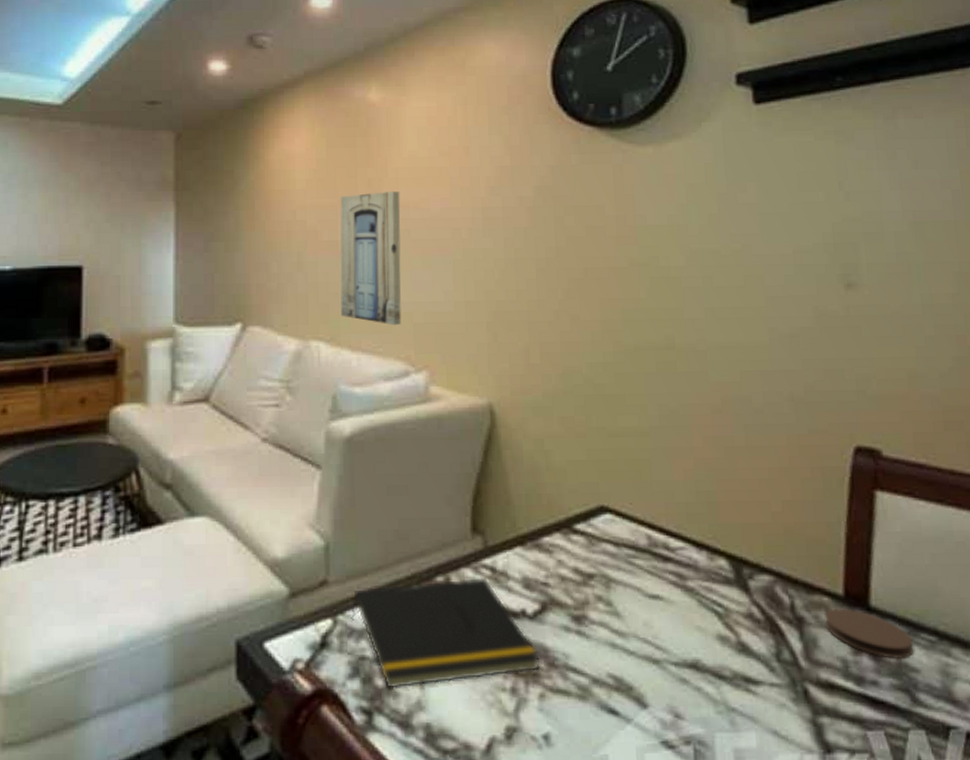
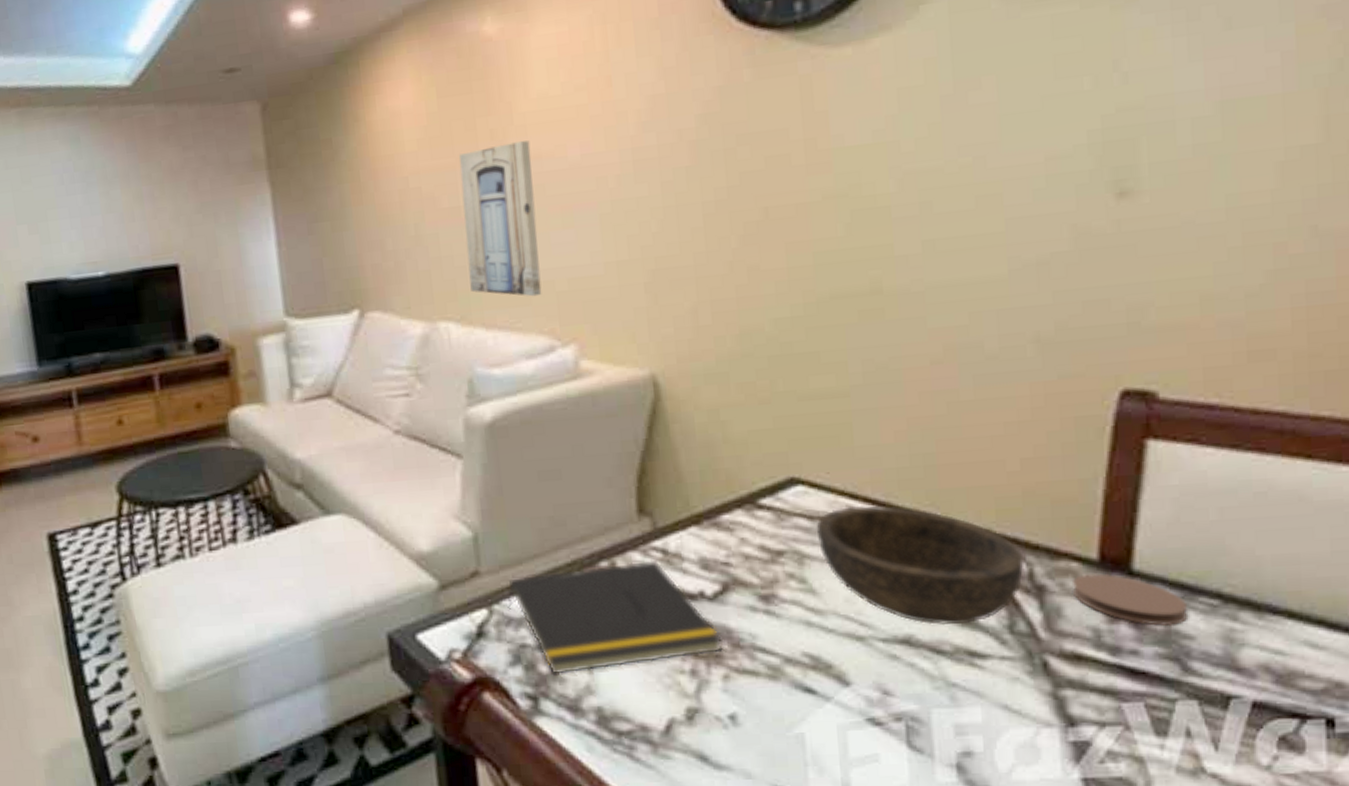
bowl: none [620,535,788,652] -> present [815,505,1025,626]

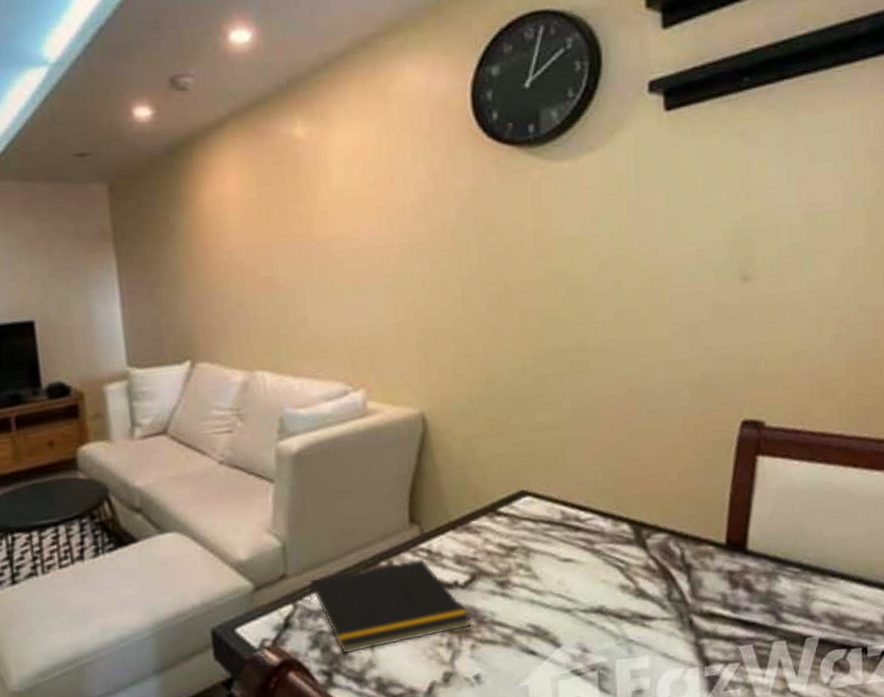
wall art: present [459,140,542,297] -> none [274,224,338,351]
bowl: present [815,505,1025,626] -> none [538,509,679,598]
coaster: present [1073,573,1188,627] -> none [709,554,781,590]

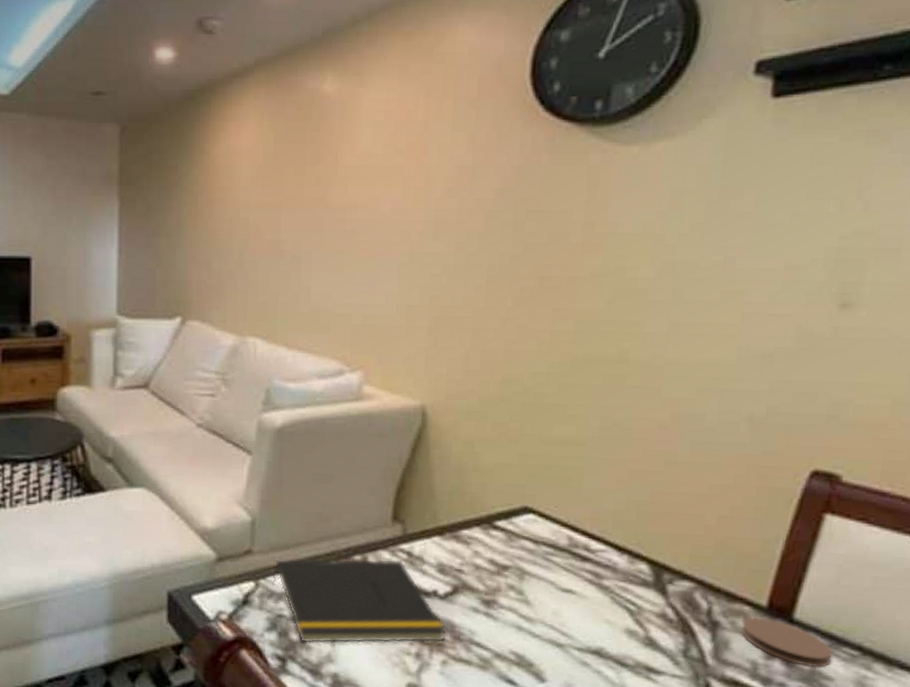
coaster: none [709,554,781,590] -> present [741,617,833,668]

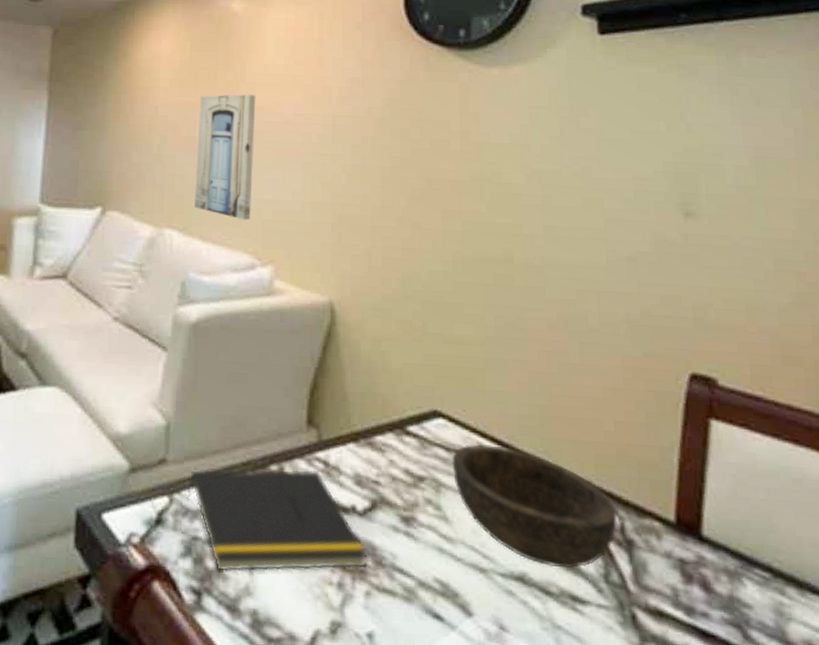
wall art: none [279,191,349,326] -> present [194,94,256,221]
bowl: none [538,537,707,644] -> present [452,443,618,568]
coaster: present [741,617,833,668] -> none [655,534,746,594]

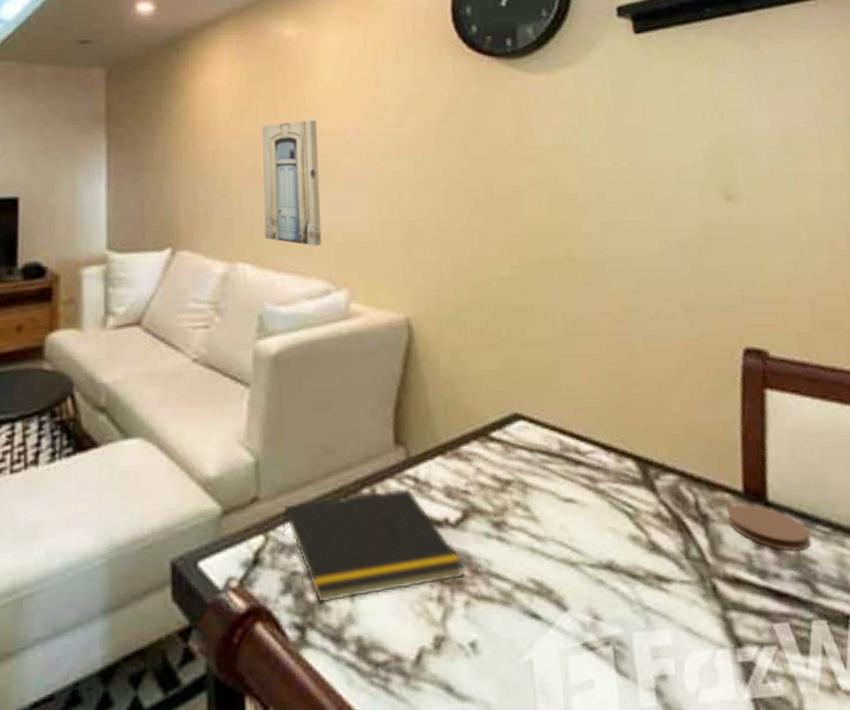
bowl: present [452,443,618,568] -> none [535,440,692,552]
coaster: none [655,534,746,594] -> present [727,504,810,552]

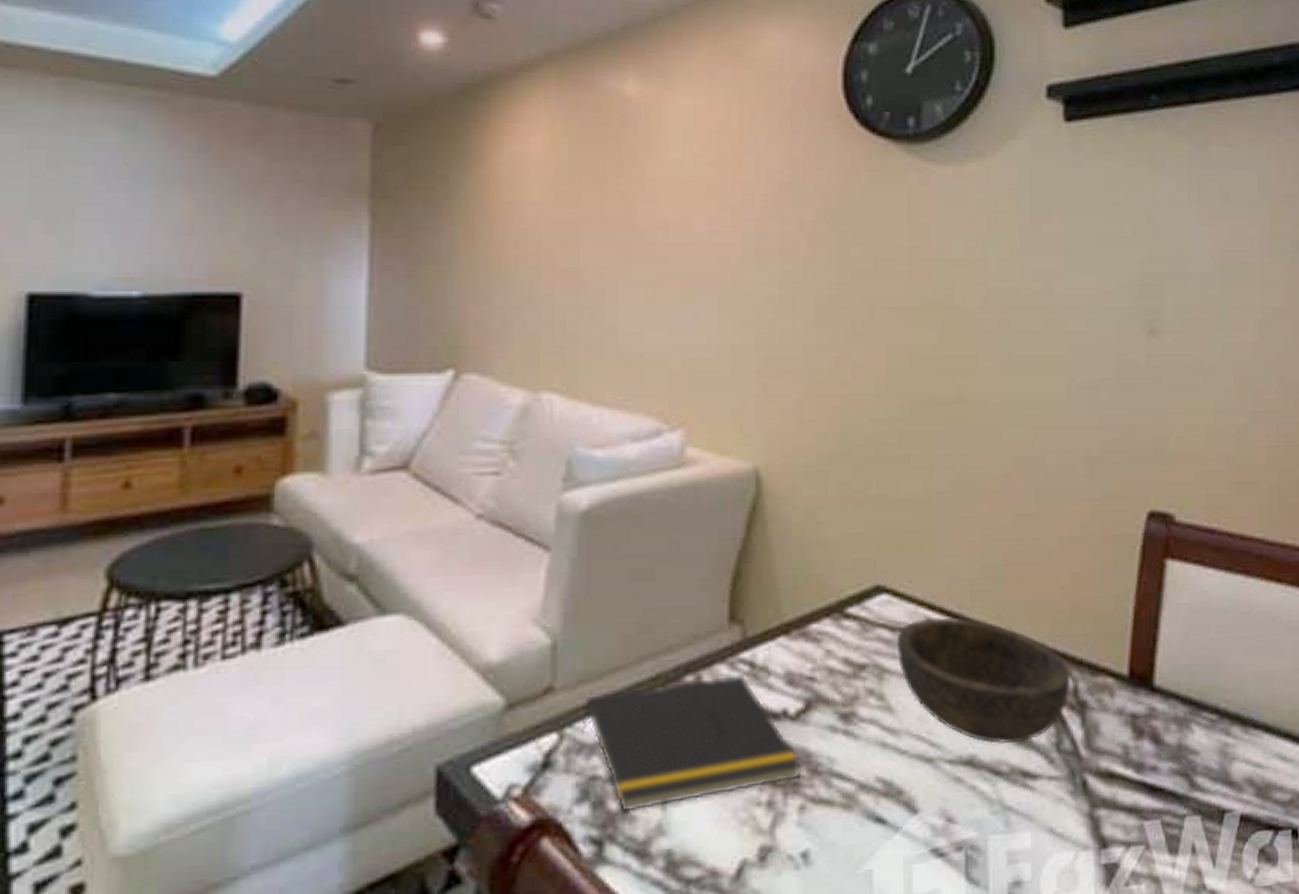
wall art: present [261,120,322,247] -> none [581,208,658,374]
bowl: none [535,440,692,552] -> present [896,616,1071,745]
coaster: present [727,504,810,552] -> none [1108,689,1195,742]

